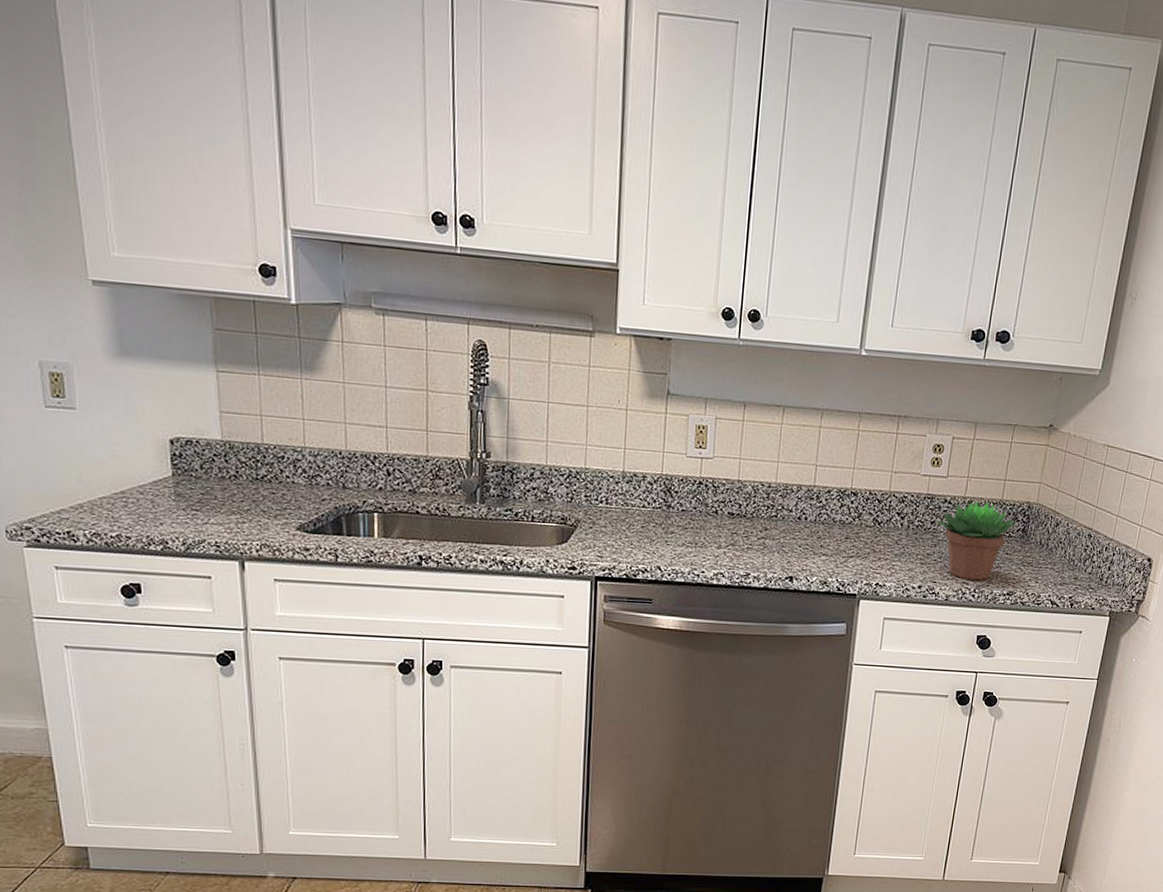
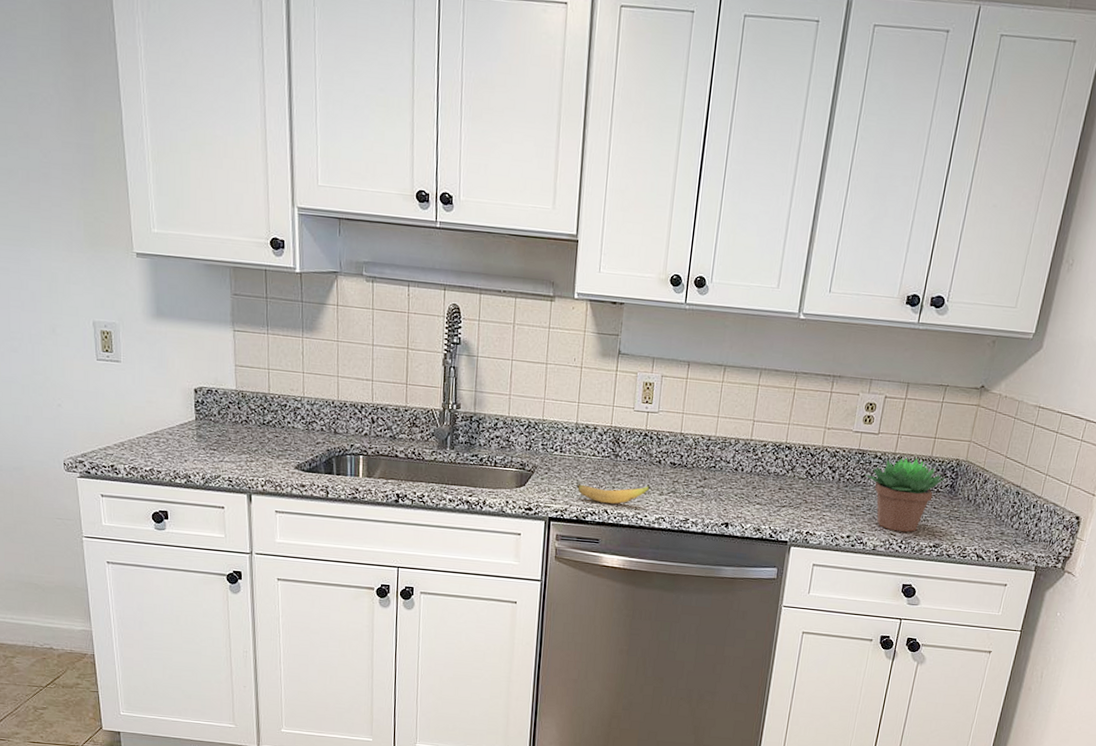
banana: none [625,538,708,560] -> present [576,484,651,504]

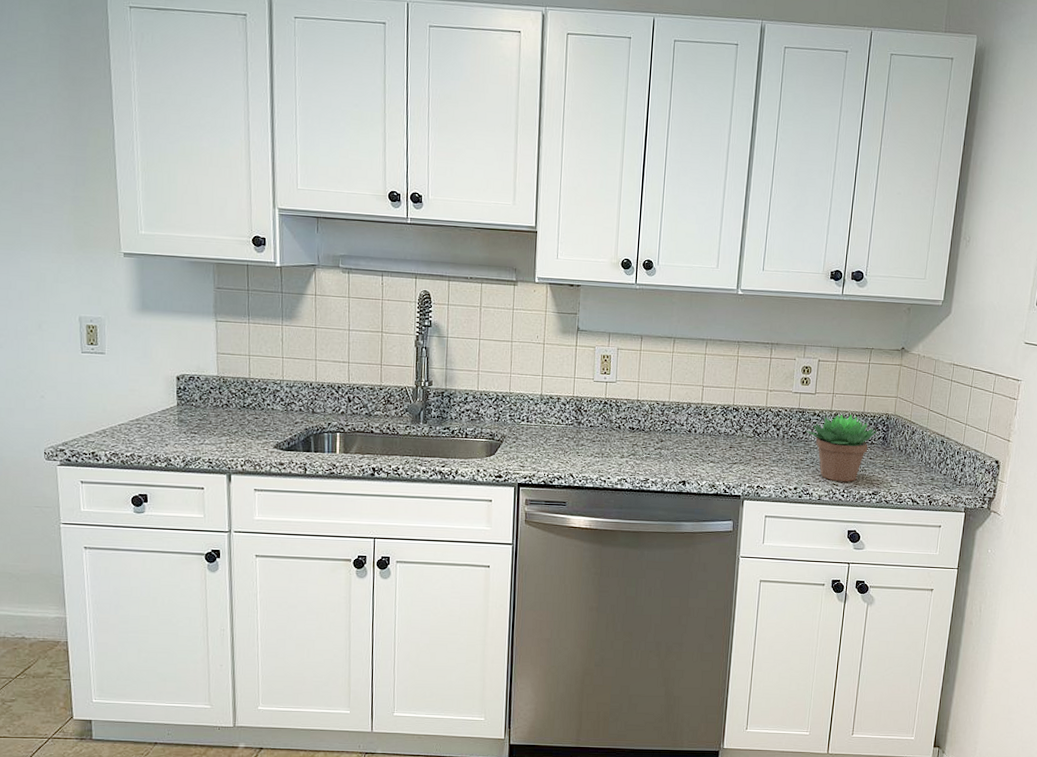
banana: present [576,484,651,504] -> none [543,450,612,468]

